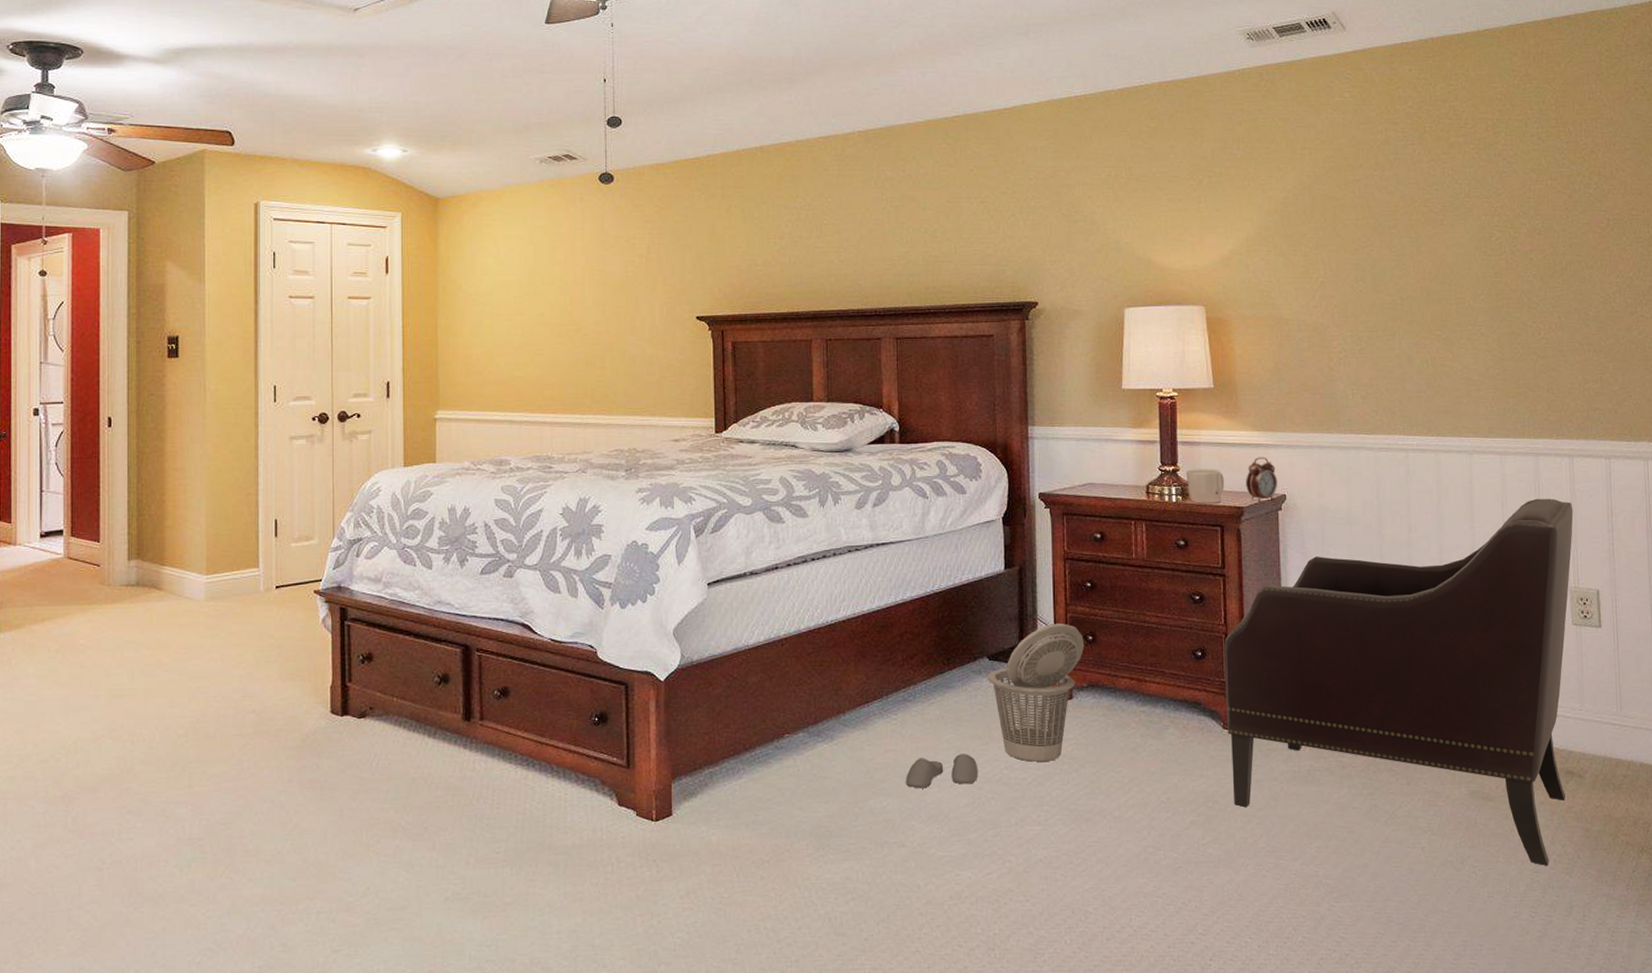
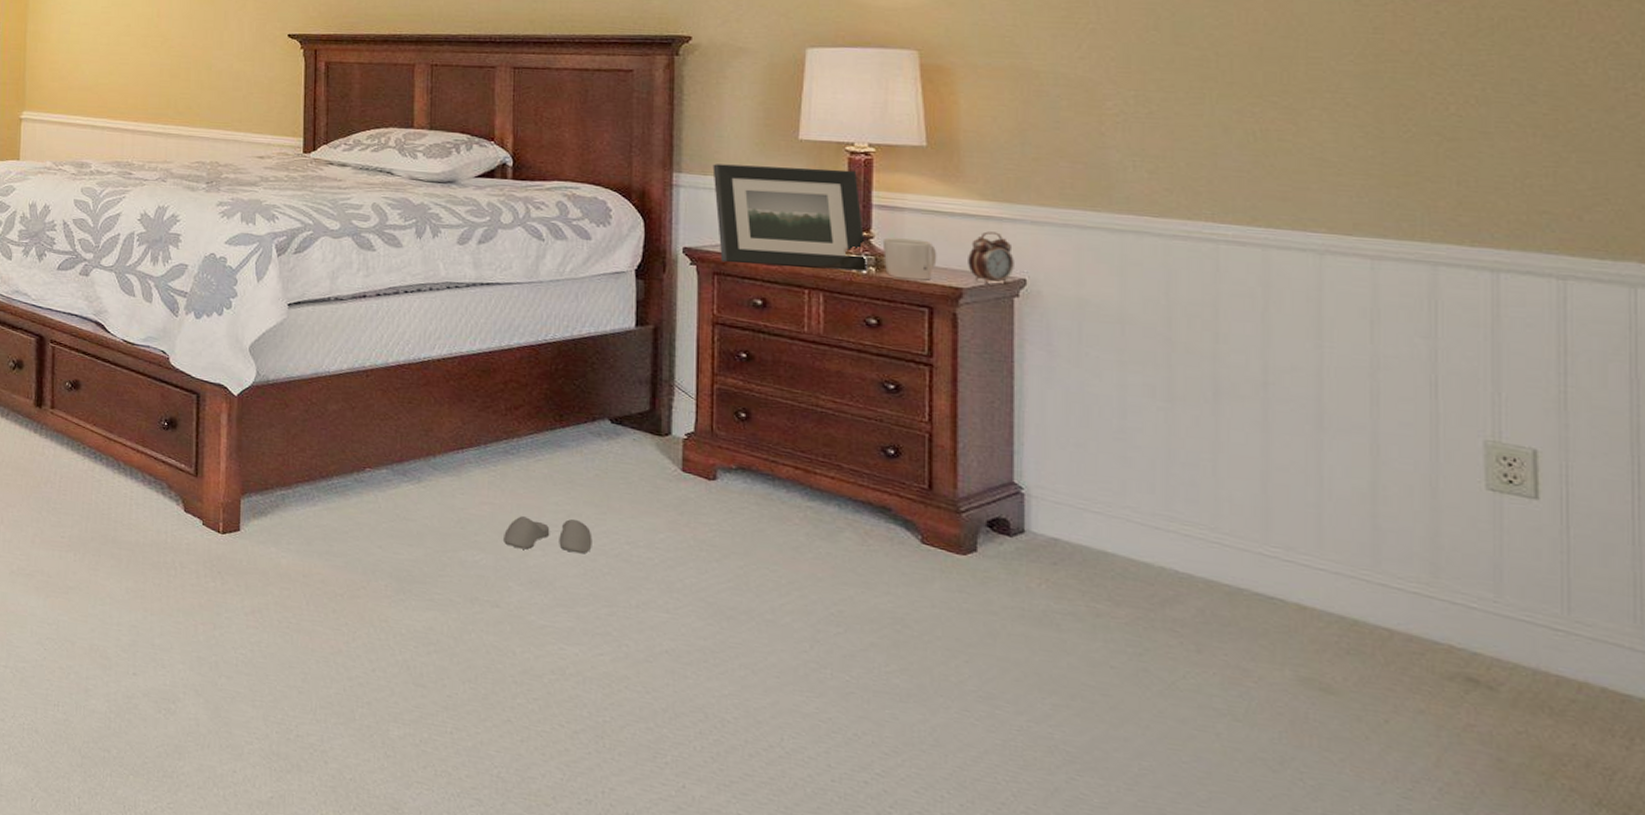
laundry basket: present [987,622,1085,763] -> none [608,393,735,545]
picture frame: none [1058,413,1177,503] -> present [712,164,868,272]
armchair: present [1224,498,1573,866] -> none [926,320,1496,794]

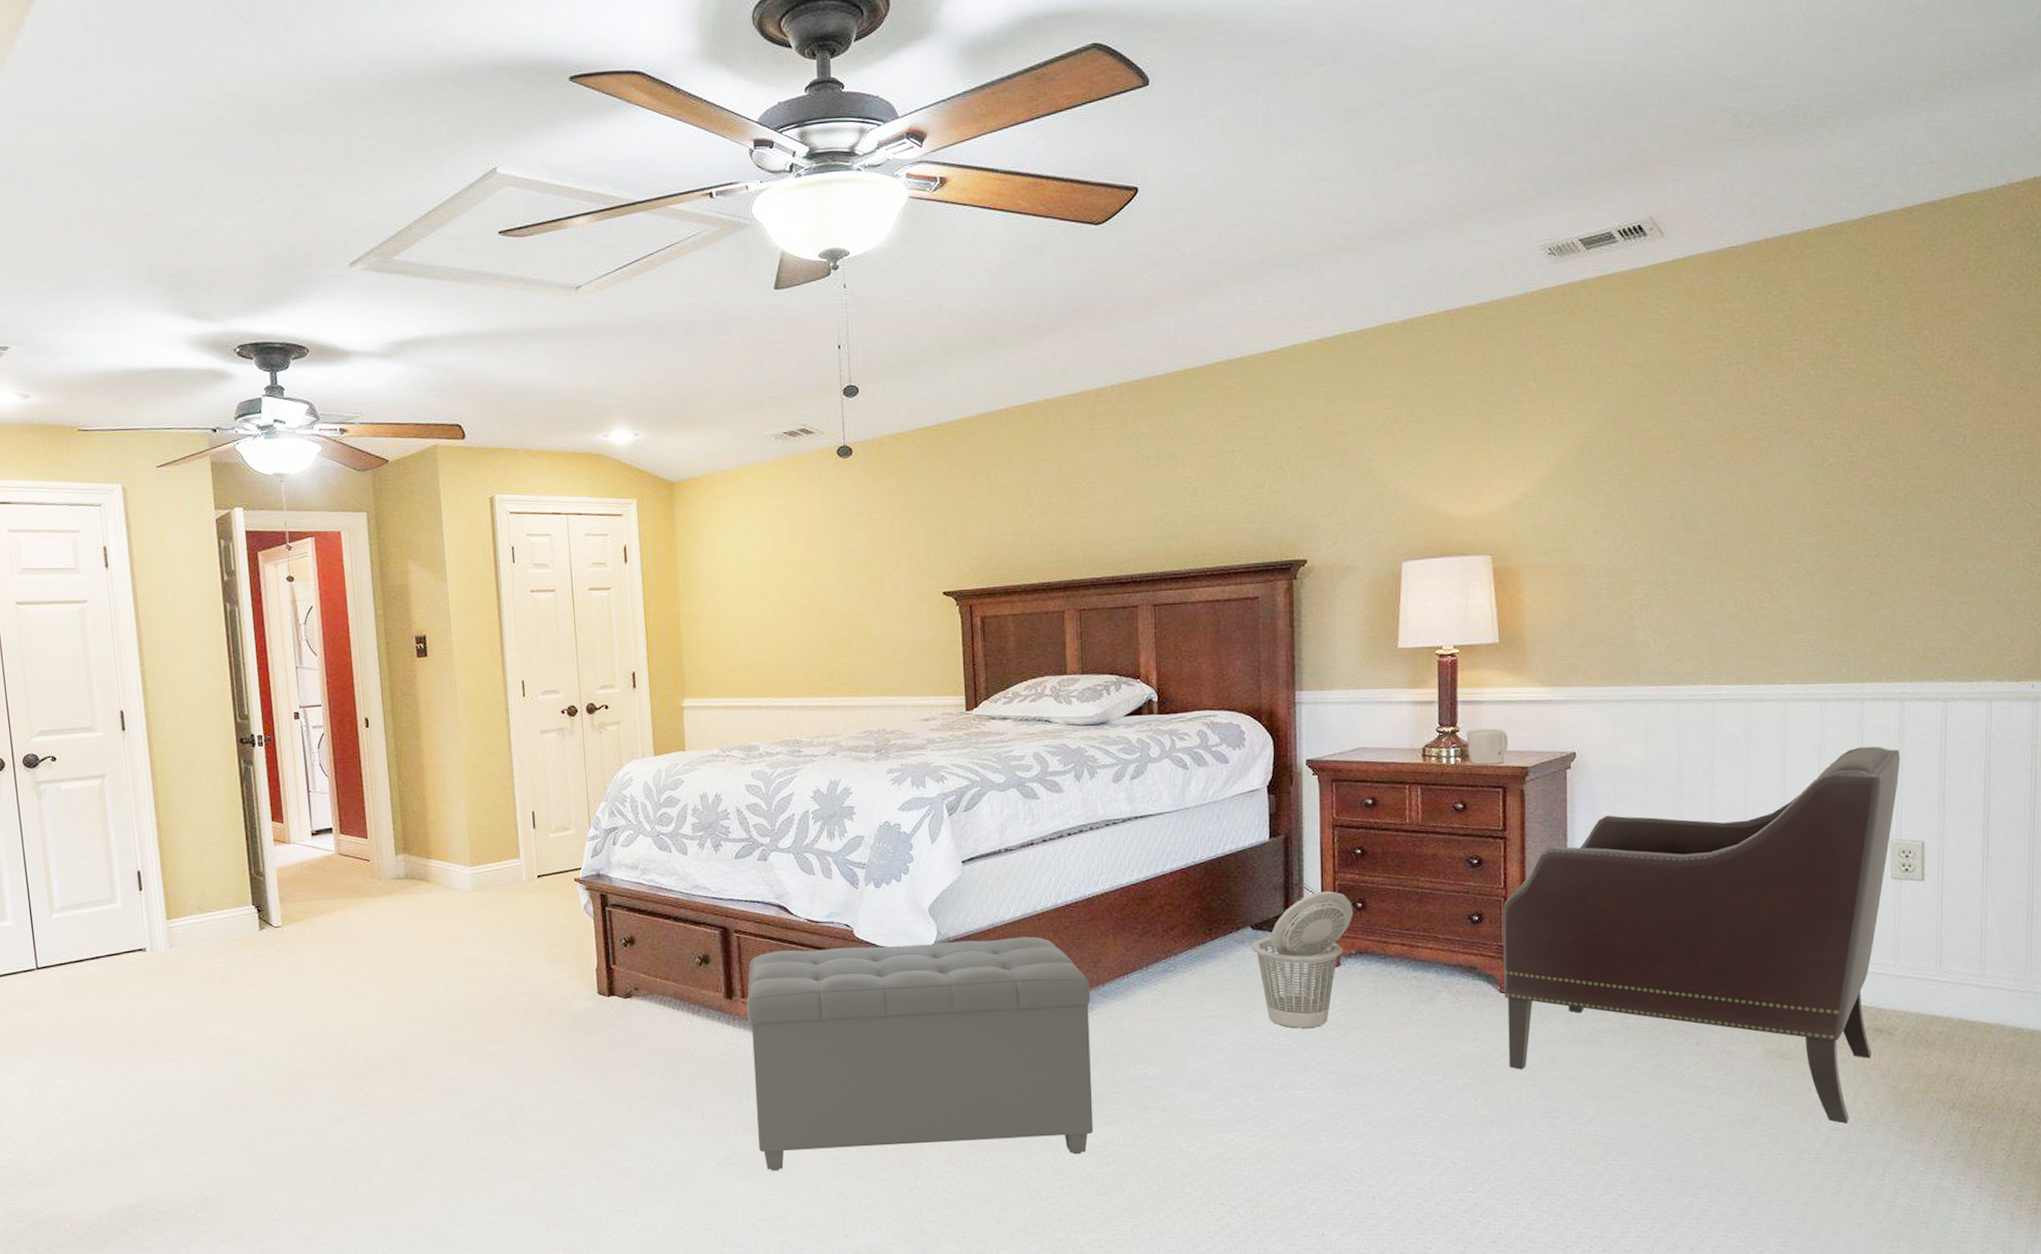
ottoman: none [54,366,420,636] -> present [746,936,1094,1170]
slippers: present [504,516,592,554] -> none [1167,1022,1241,1056]
laundry basket: none [608,393,735,545] -> present [1251,890,1354,1029]
picture frame: present [712,164,868,272] -> none [1328,671,1456,769]
armchair: none [926,320,1496,794] -> present [1503,746,1901,1124]
alarm clock: present [968,231,1014,285] -> none [1532,714,1567,760]

